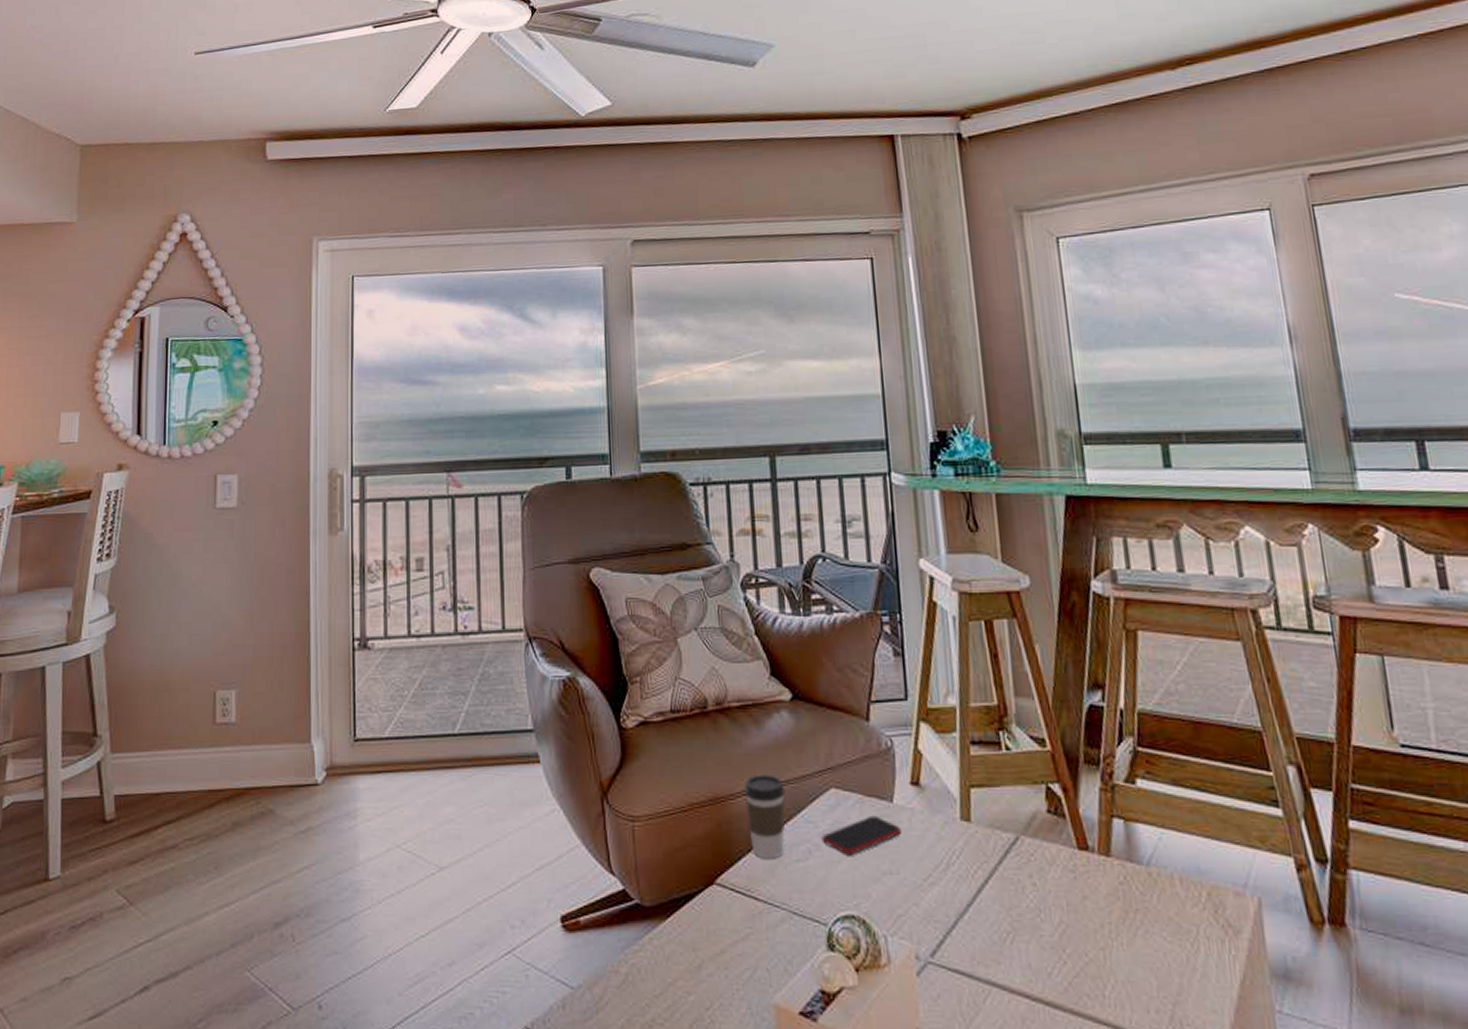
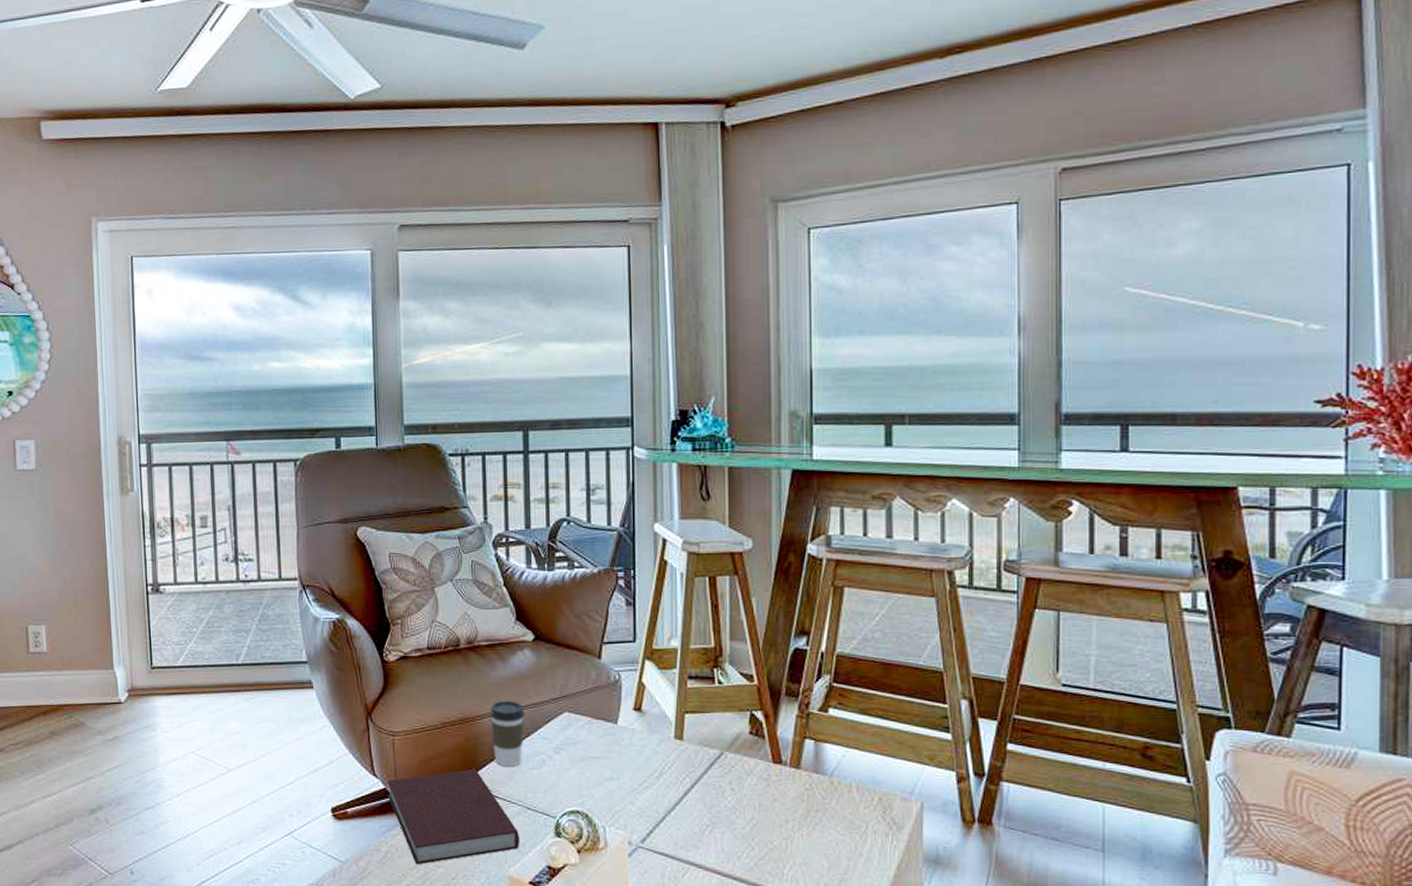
notebook: none [626,862,786,991] -> present [387,768,519,865]
smartphone: present [821,815,901,856] -> none [554,734,623,765]

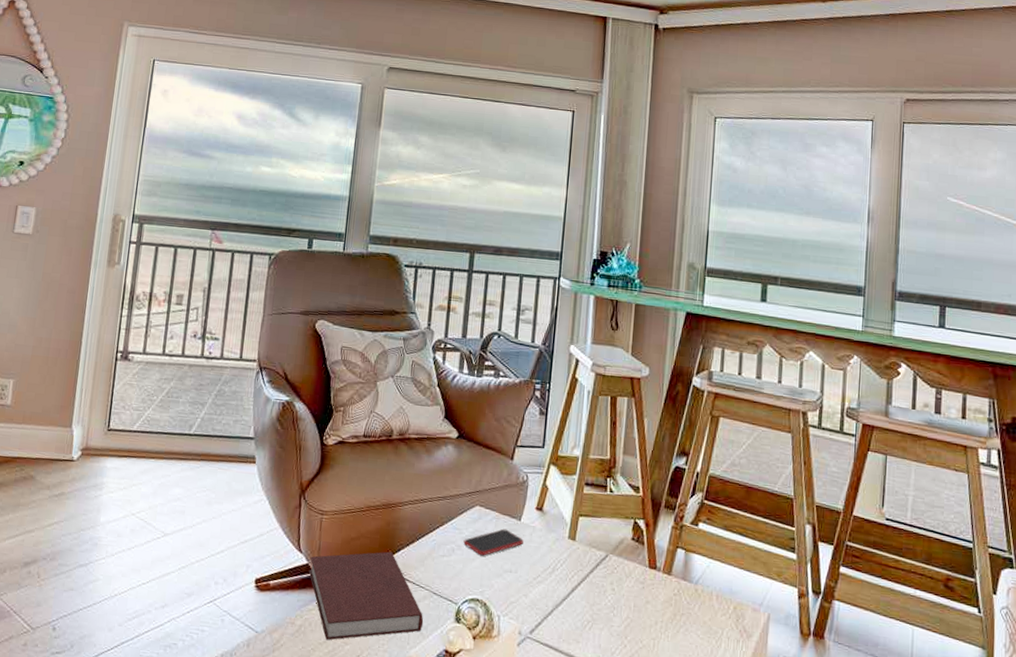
coffee cup: present [489,700,525,767] -> none [410,490,442,553]
smartphone: none [554,734,623,765] -> present [463,528,524,556]

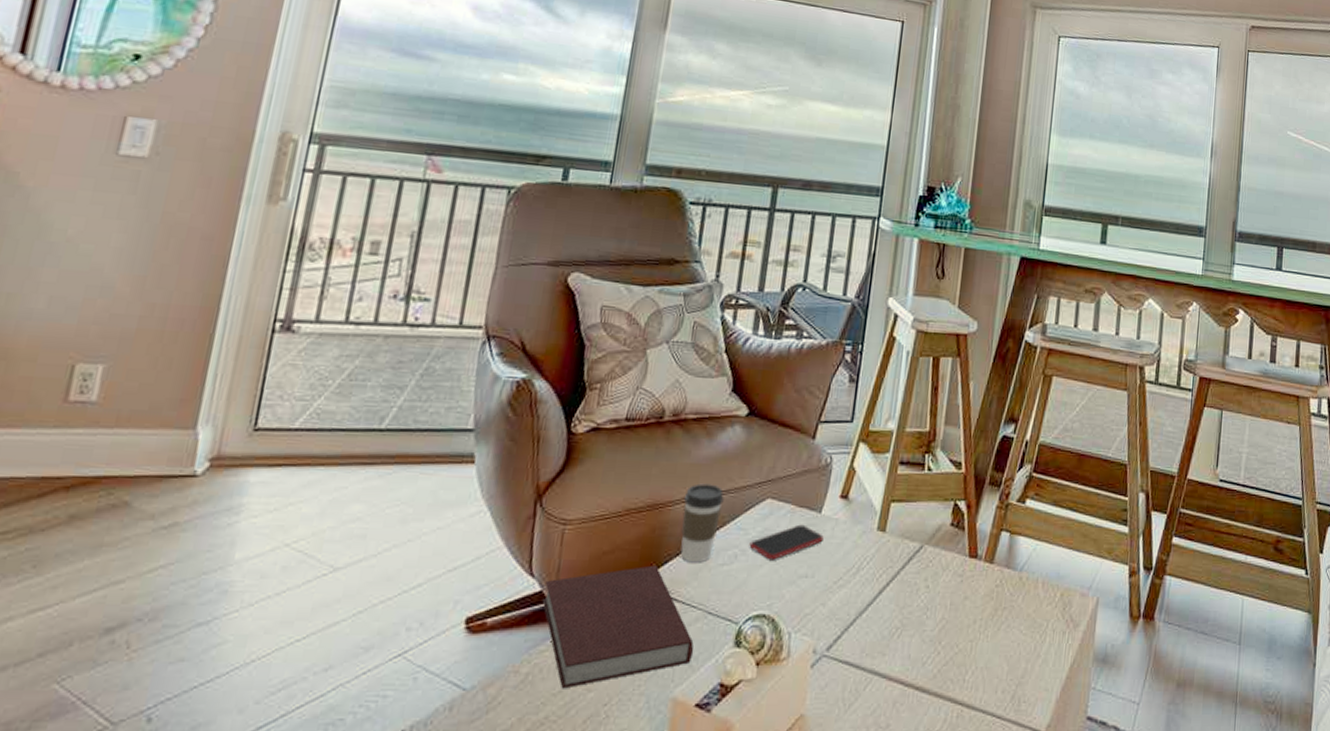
coffee cup: none [410,490,442,553] -> present [680,483,724,563]

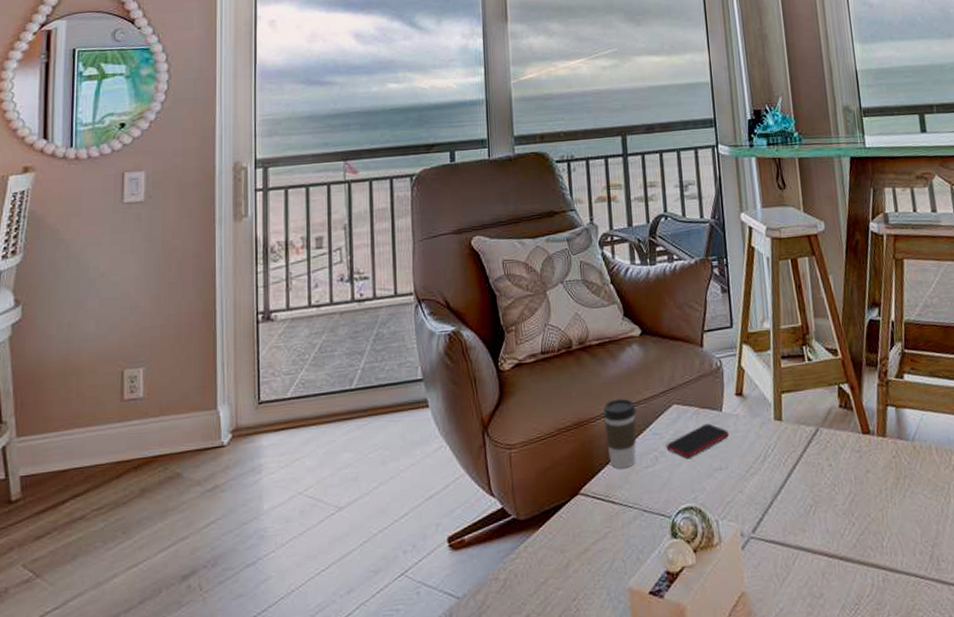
notebook: present [542,565,694,689] -> none [504,474,638,590]

